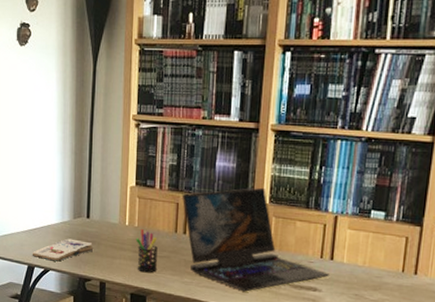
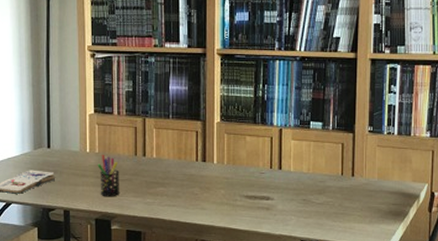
laptop: present [182,187,329,292] -> none [139,107,279,207]

